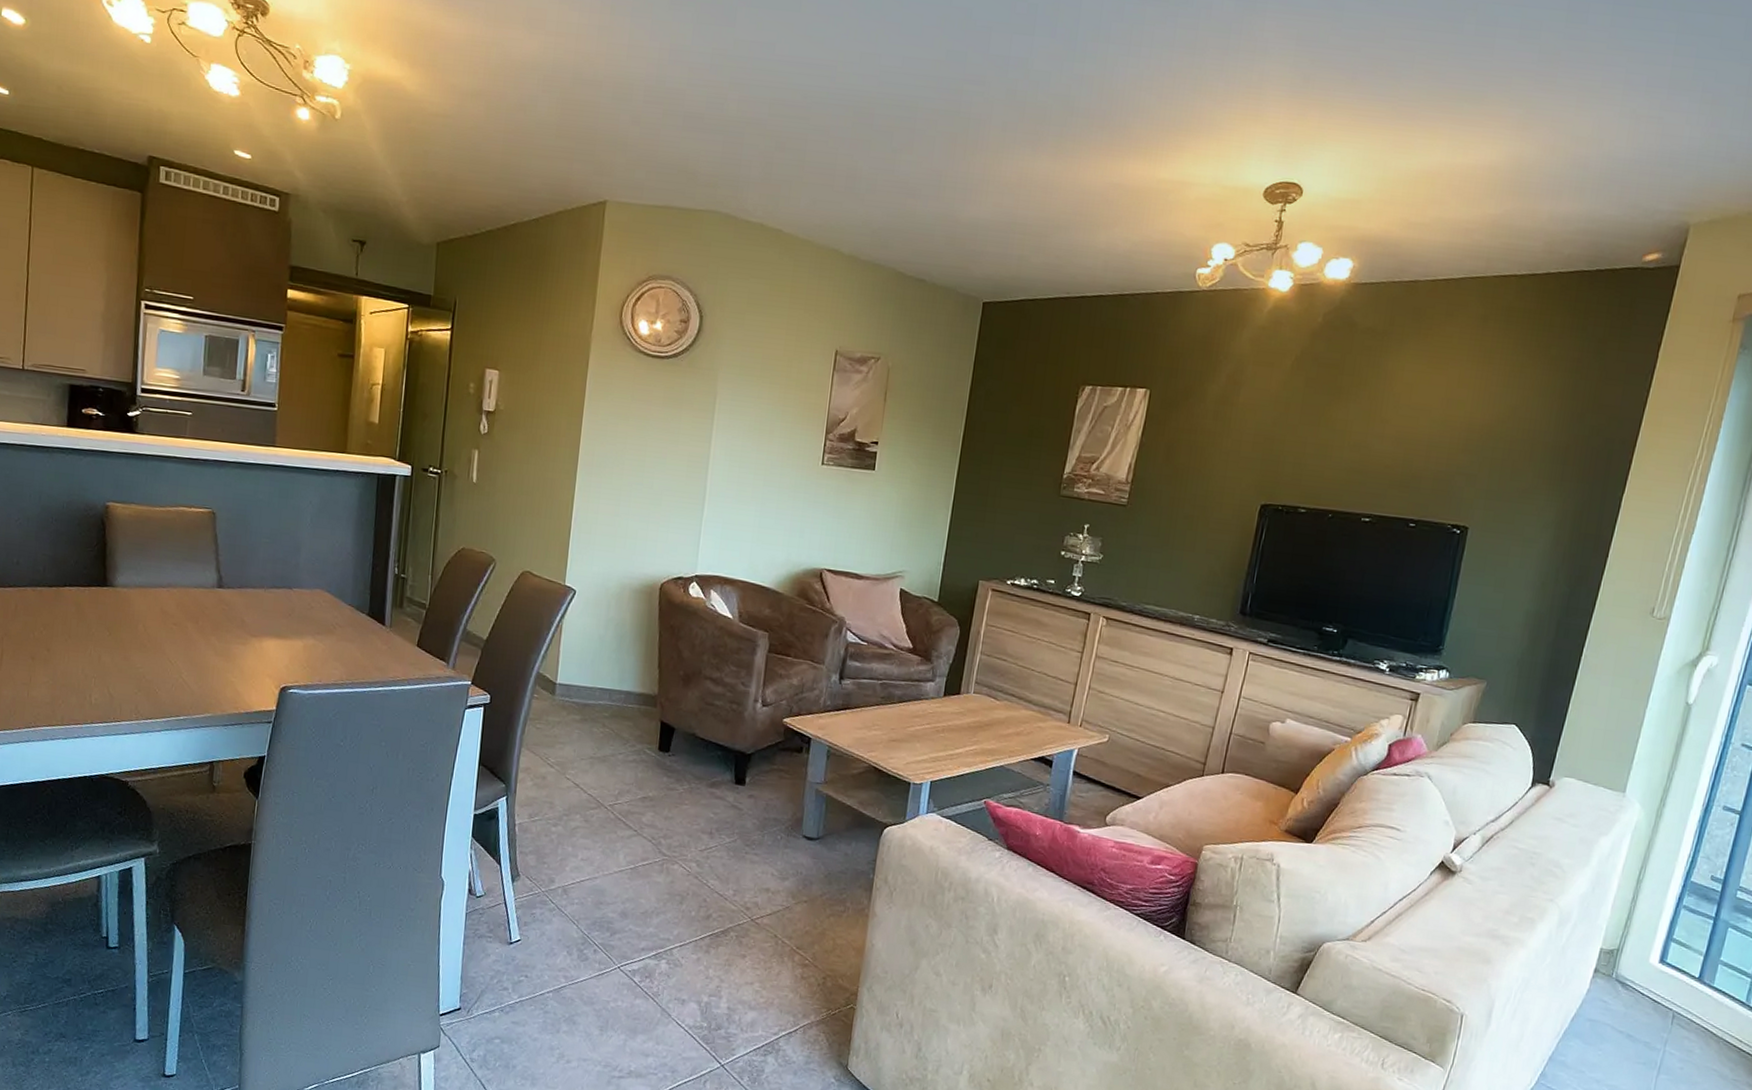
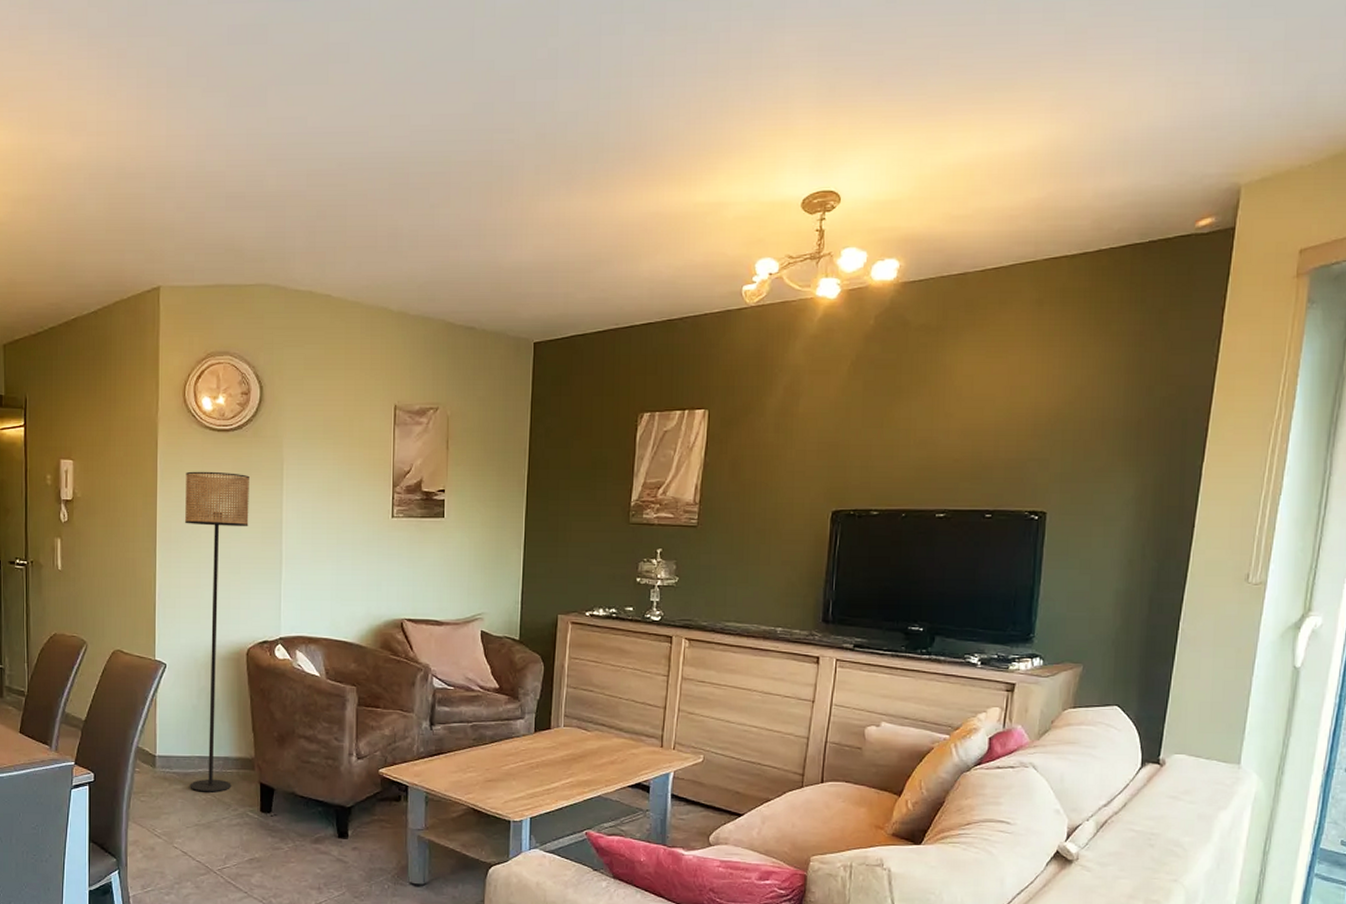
floor lamp: none [588,395,680,727] -> present [184,471,249,793]

